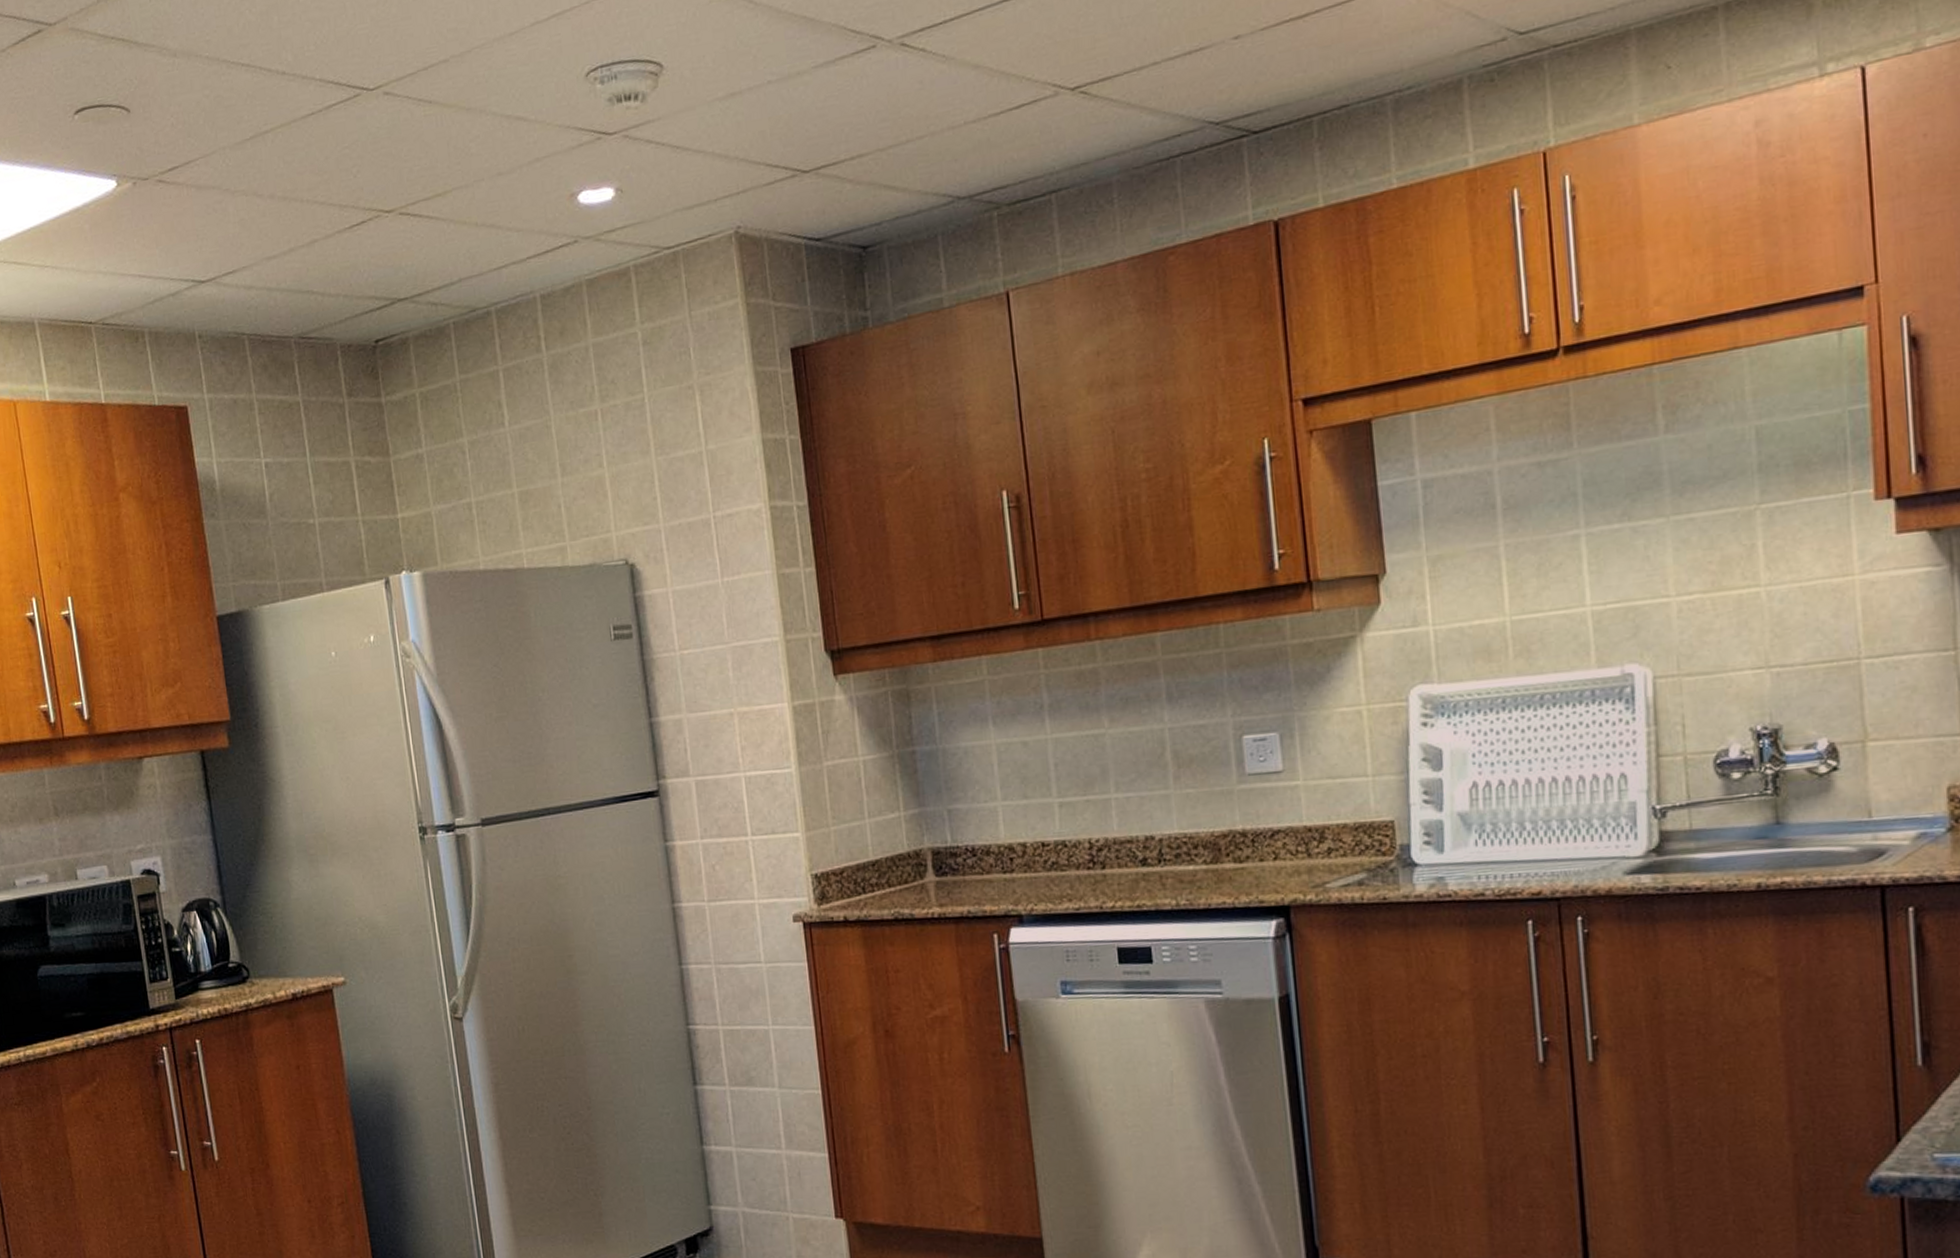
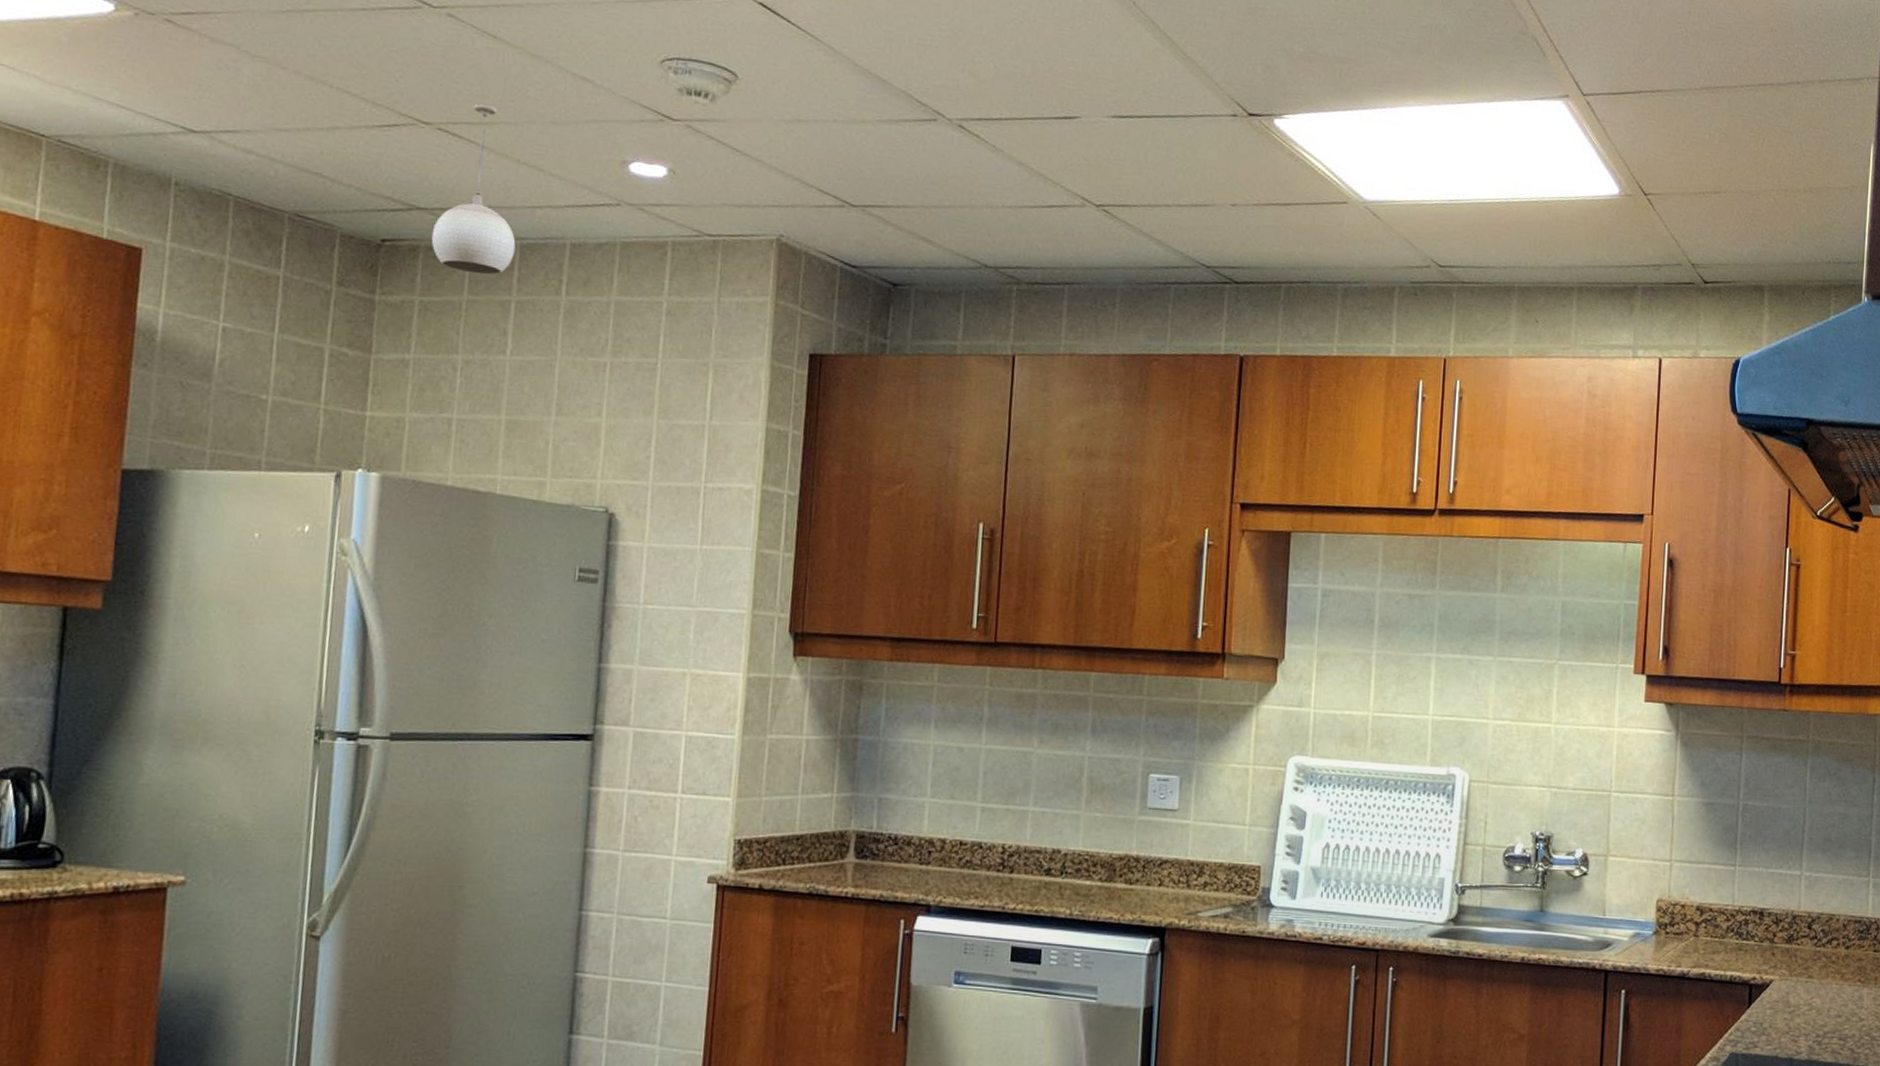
pendant light: none [415,175,492,354] -> present [431,104,516,275]

